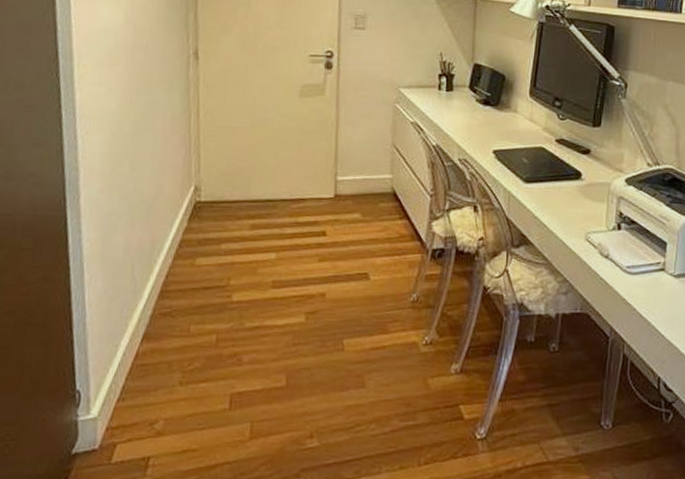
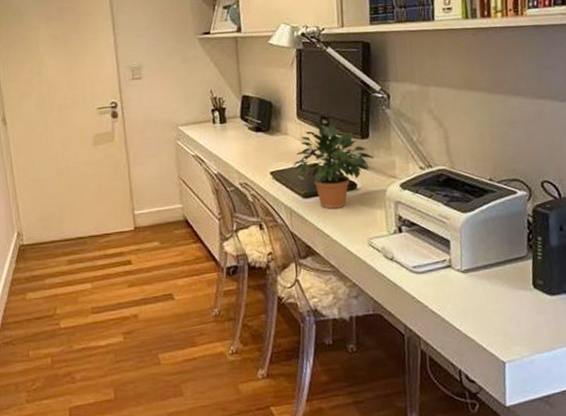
potted plant: none [516,102,603,197] -> present [291,122,374,209]

